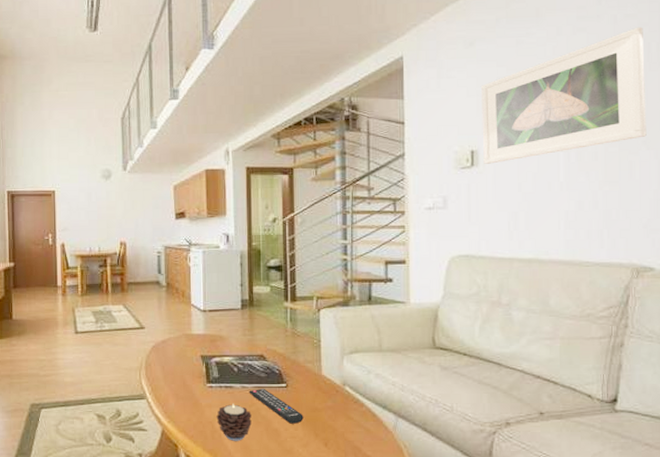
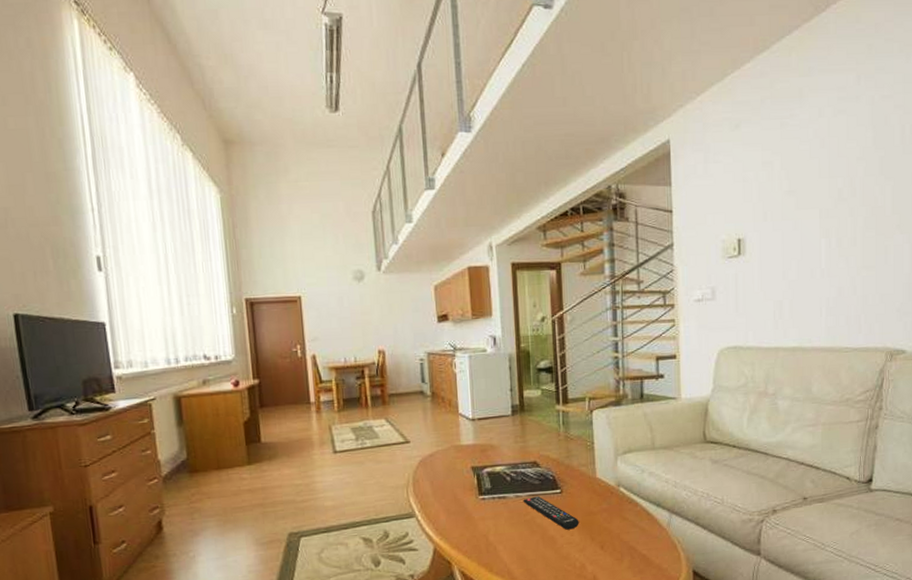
candle: present [216,404,252,441] -> none [490,515,527,553]
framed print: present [481,27,647,164] -> none [747,108,900,253]

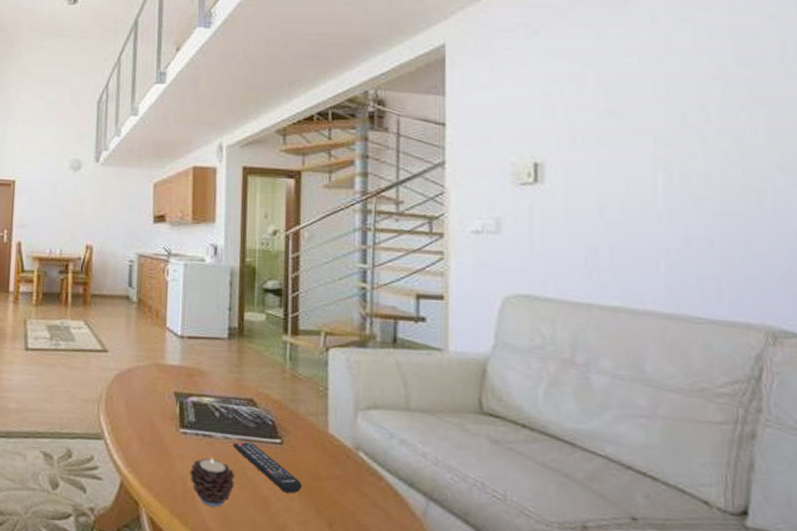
candle: none [490,515,527,553] -> present [189,457,235,507]

